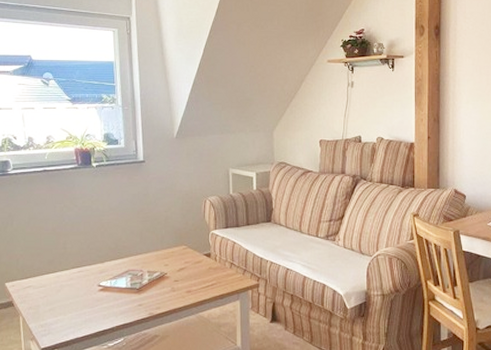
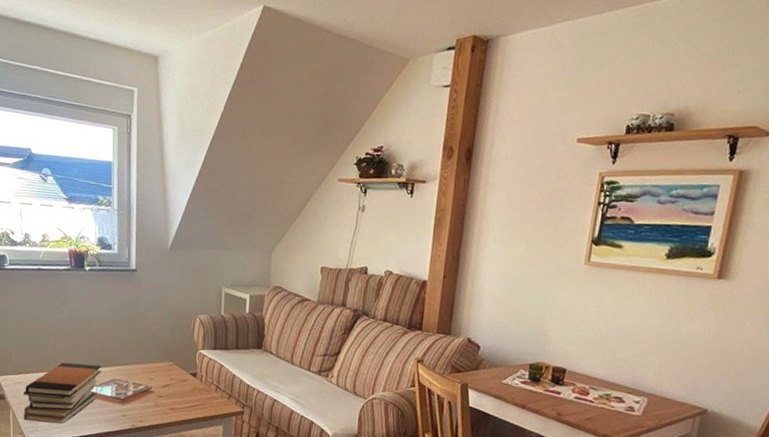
book stack: none [34,258,115,325] -> present [23,362,102,424]

